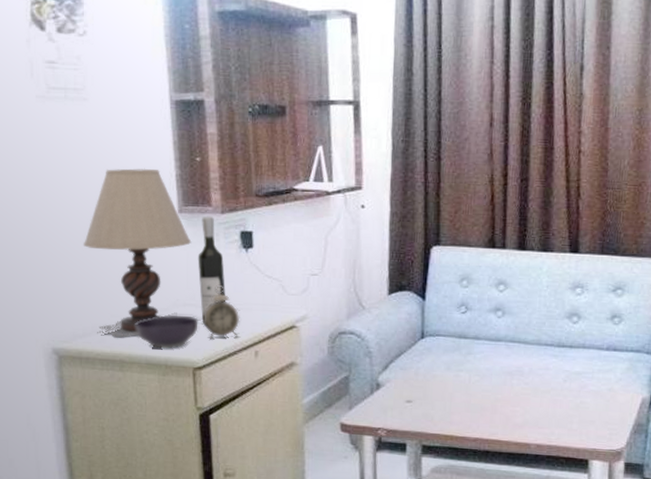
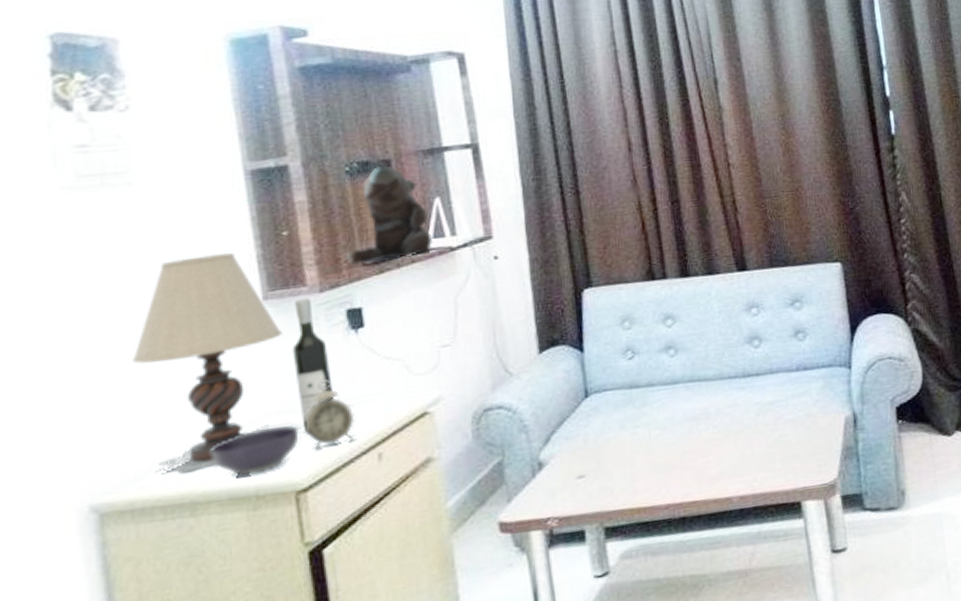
stuffed animal: none [244,111,314,195] -> present [346,166,433,266]

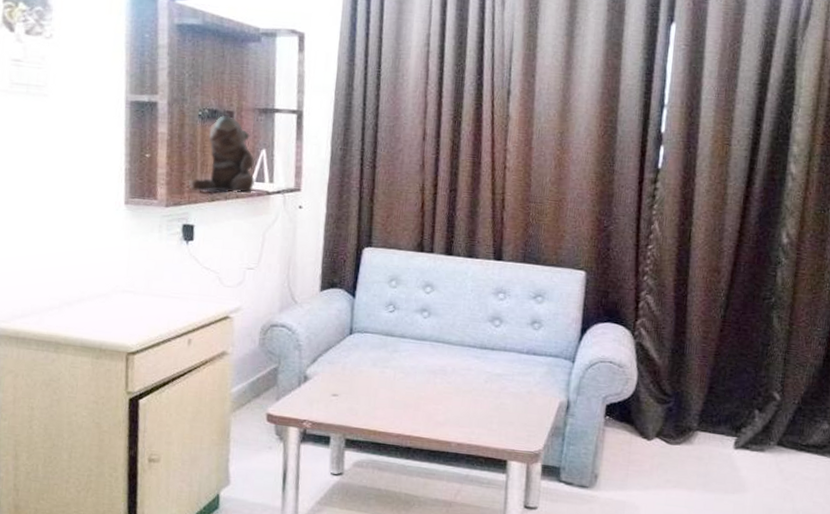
table lamp: present [133,253,283,474] -> none [31,160,135,320]
bowl: present [210,424,299,476] -> none [73,300,136,333]
bottle: present [292,297,335,432] -> none [139,208,165,310]
alarm clock: present [305,379,355,450] -> none [140,274,176,326]

